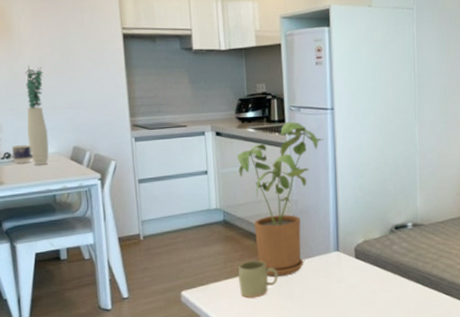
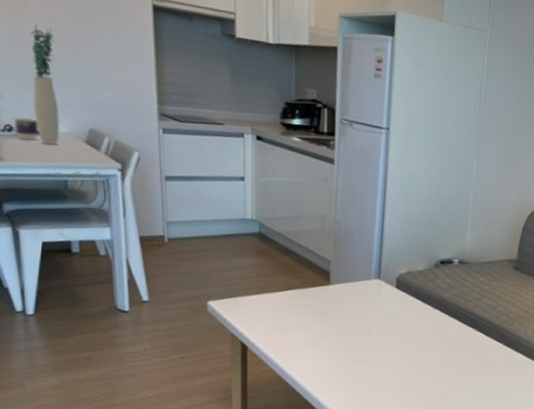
house plant: present [237,122,324,276] -> none [278,136,375,297]
mug: present [238,260,278,297] -> none [270,277,314,316]

